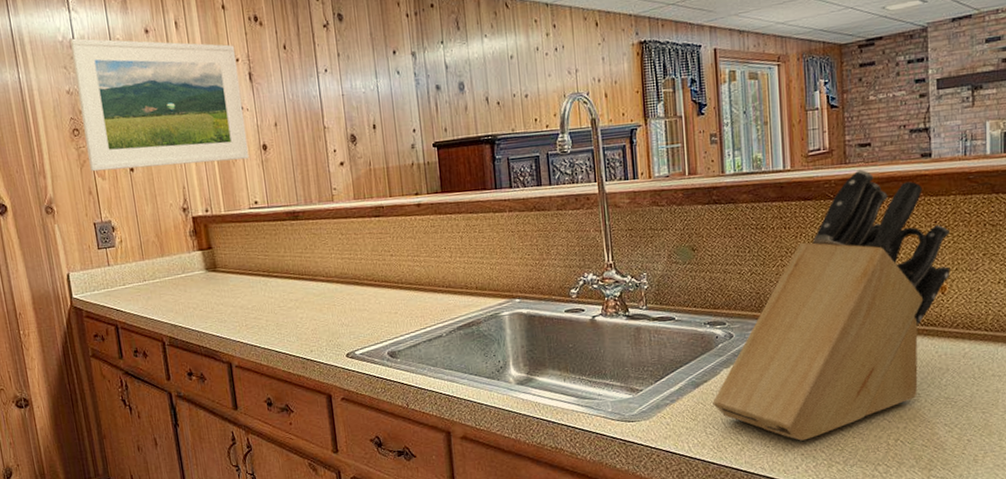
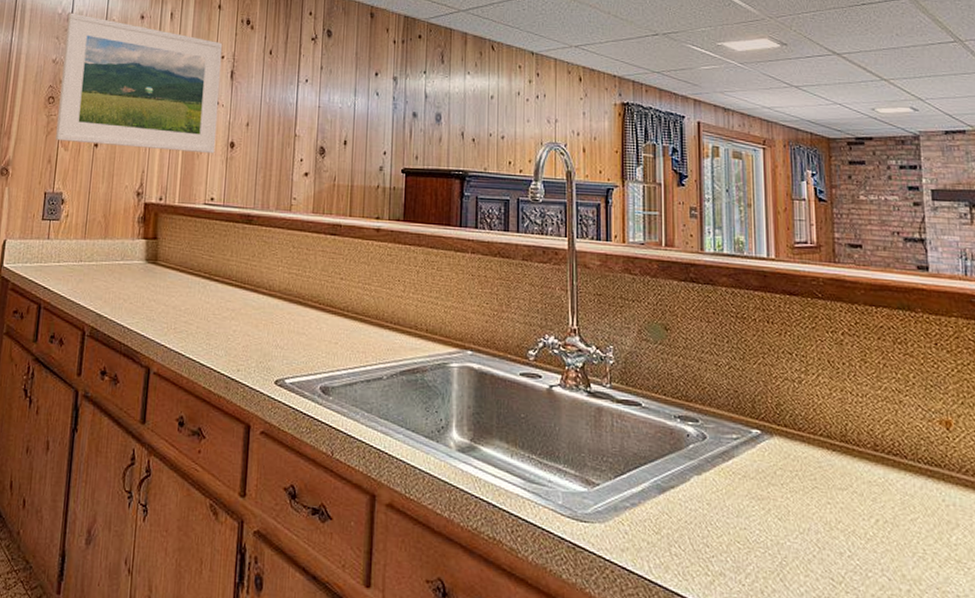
knife block: present [712,169,950,441] -> none [680,271,956,585]

